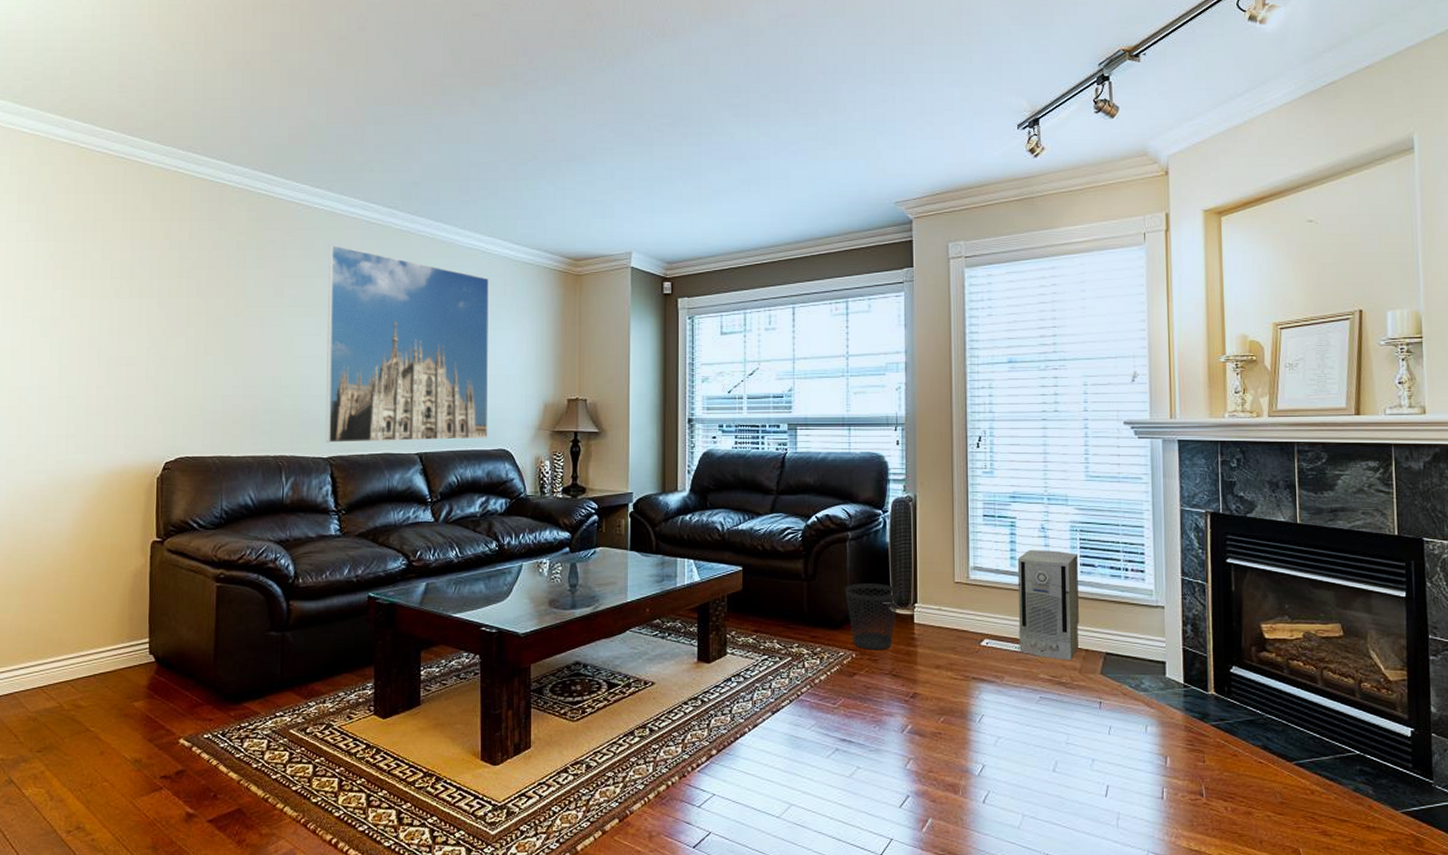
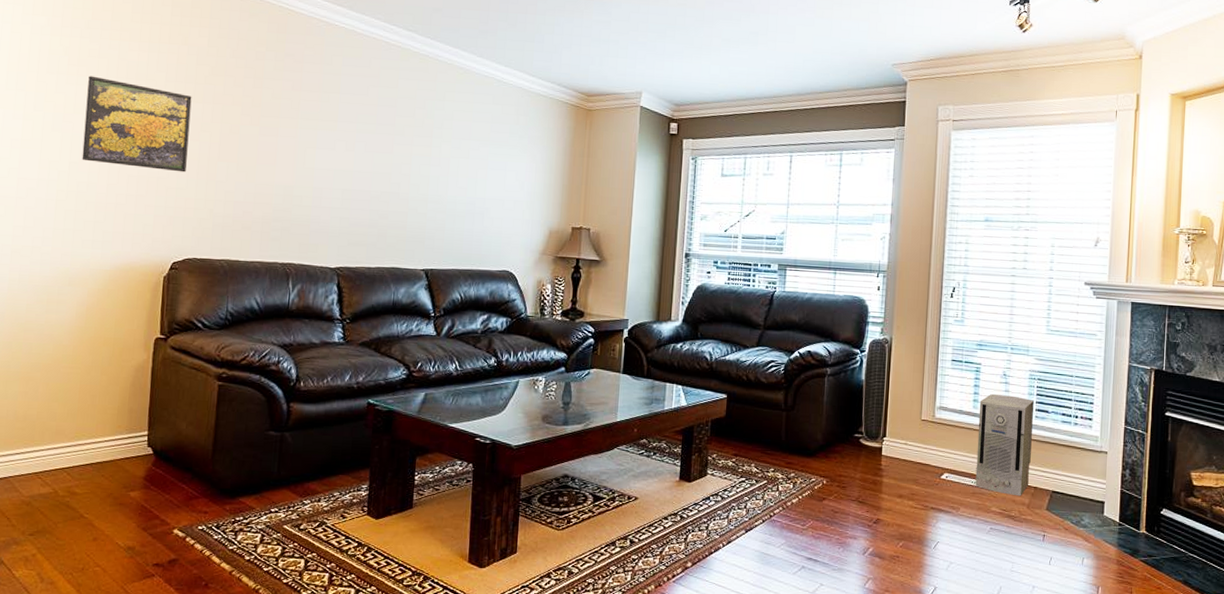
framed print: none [71,278,176,370] -> present [81,76,192,173]
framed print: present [325,244,489,443] -> none [333,62,503,259]
wastebasket: present [845,583,900,651] -> none [820,416,871,479]

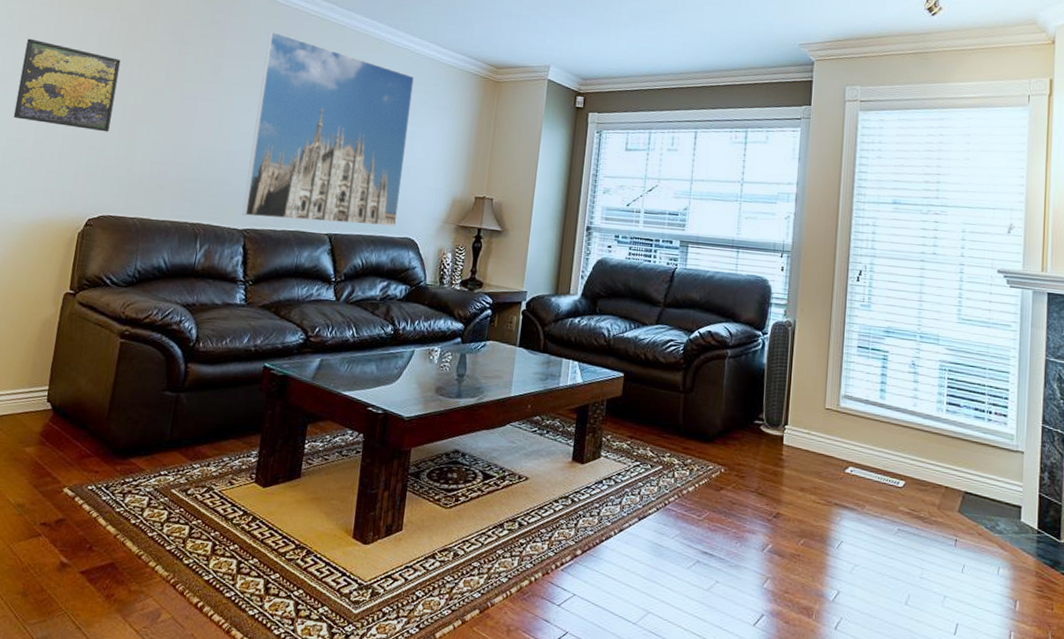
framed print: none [333,62,503,259] -> present [242,31,414,226]
air purifier: present [975,393,1034,496] -> none [882,383,944,496]

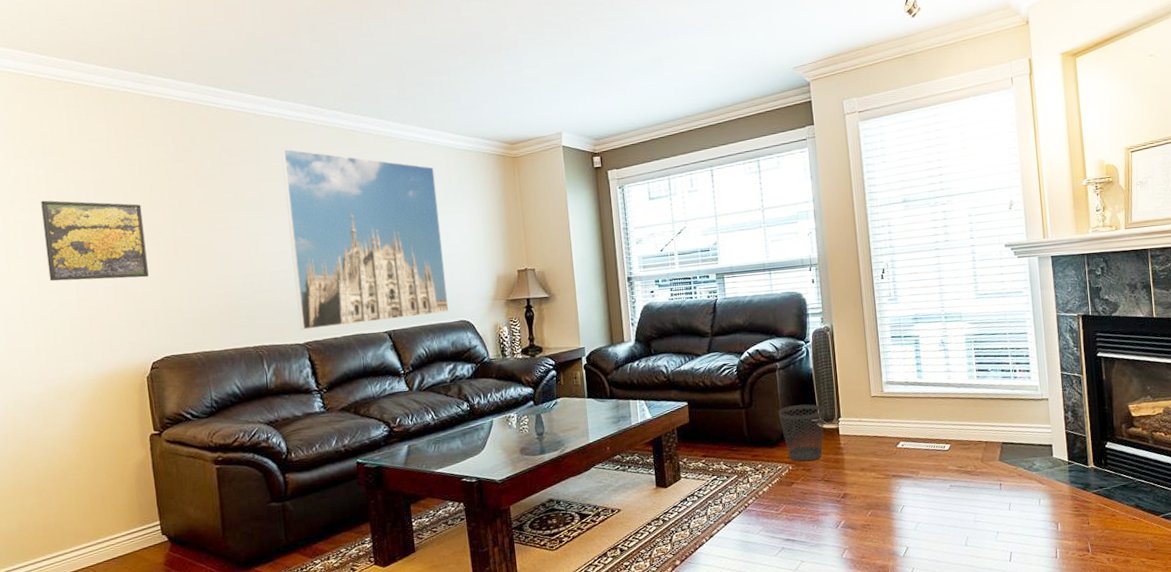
wastebasket: none [719,400,772,468] -> present [778,404,825,462]

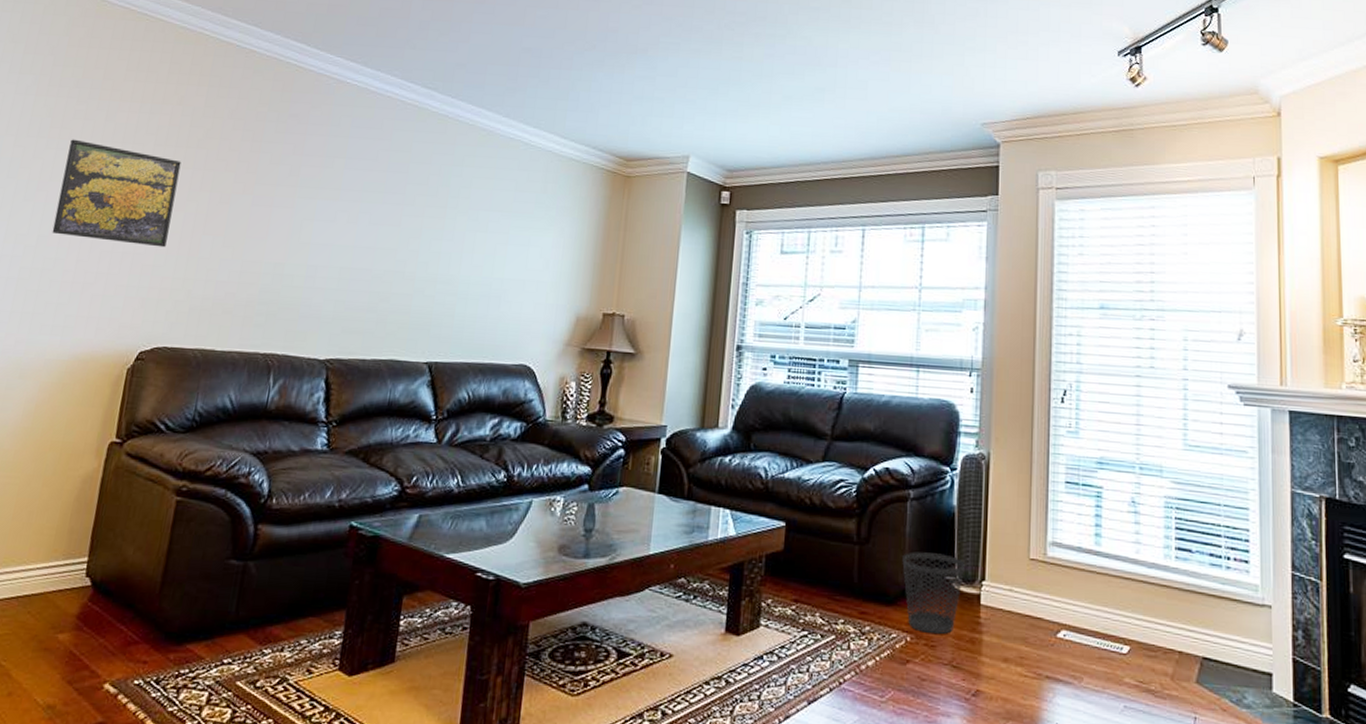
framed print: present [281,148,449,330] -> none [324,123,529,351]

